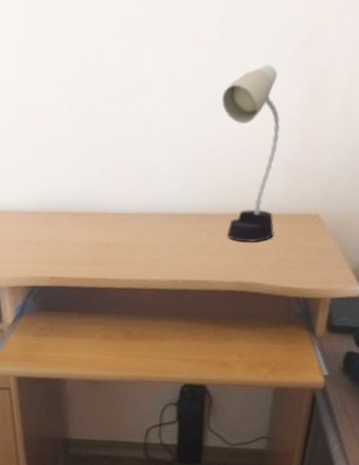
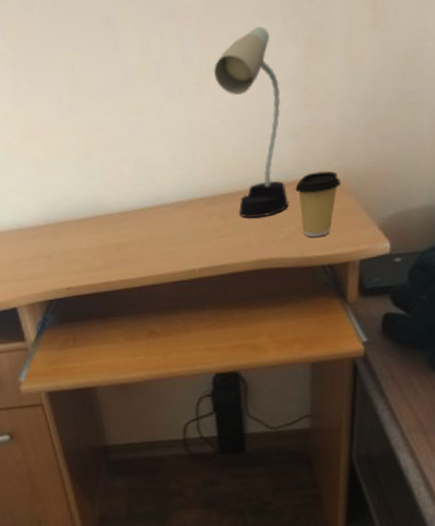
coffee cup: none [282,209,324,270] -> present [295,171,341,238]

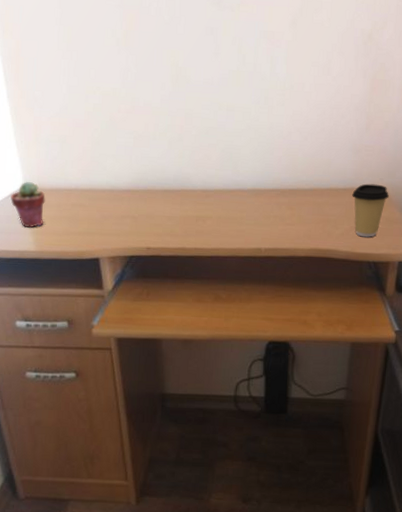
desk lamp: present [213,26,290,219] -> none [295,60,347,214]

